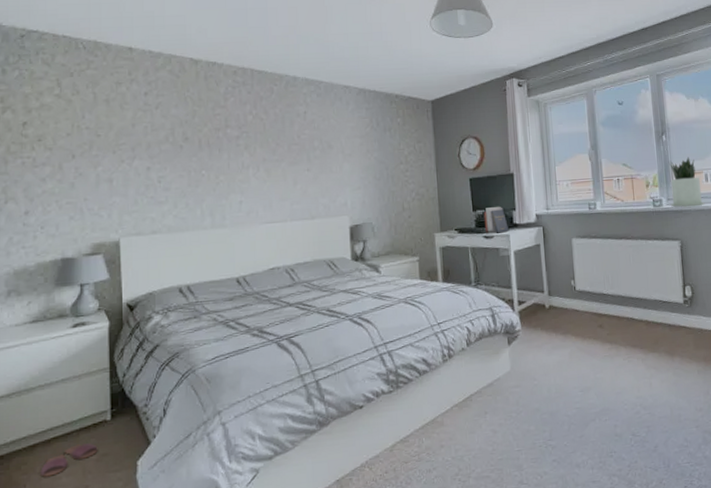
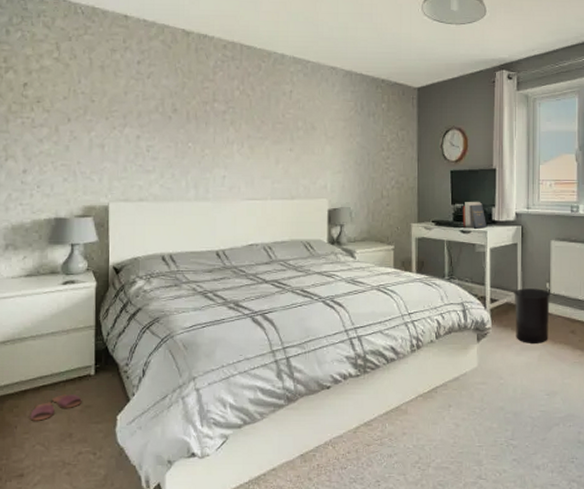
waste bin: none [540,286,578,342] -> present [514,288,551,343]

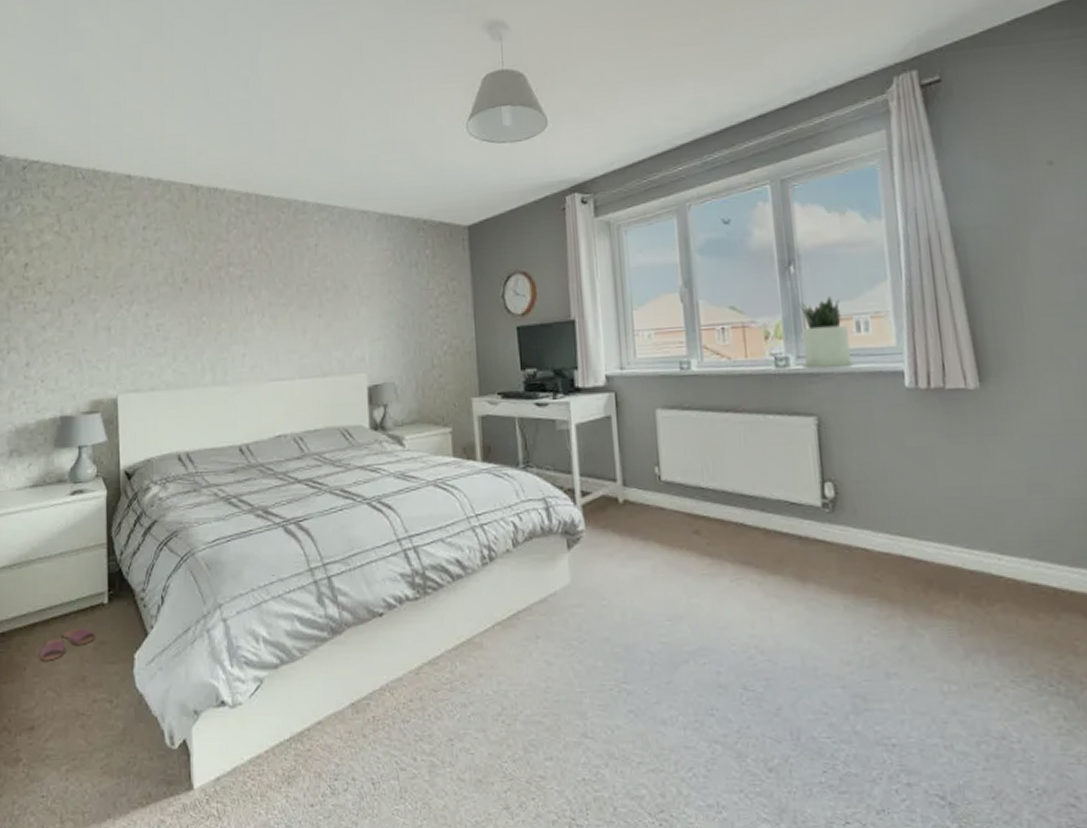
books: present [462,201,486,230] -> none [535,363,568,401]
waste bin: present [514,288,551,343] -> none [611,475,664,550]

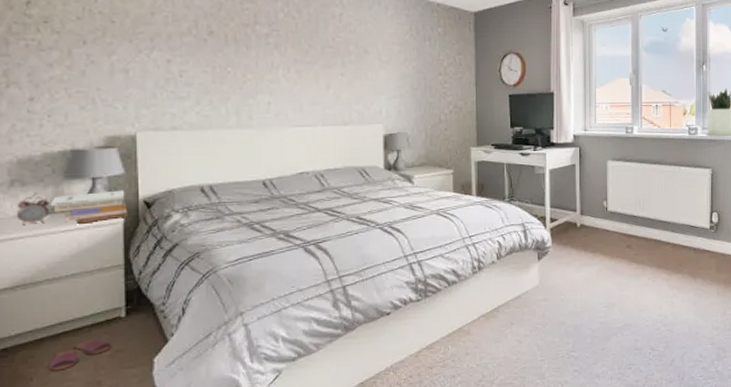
alarm clock: none [14,467,42,499] -> present [16,196,50,226]
books: none [42,459,112,499] -> present [50,190,130,225]

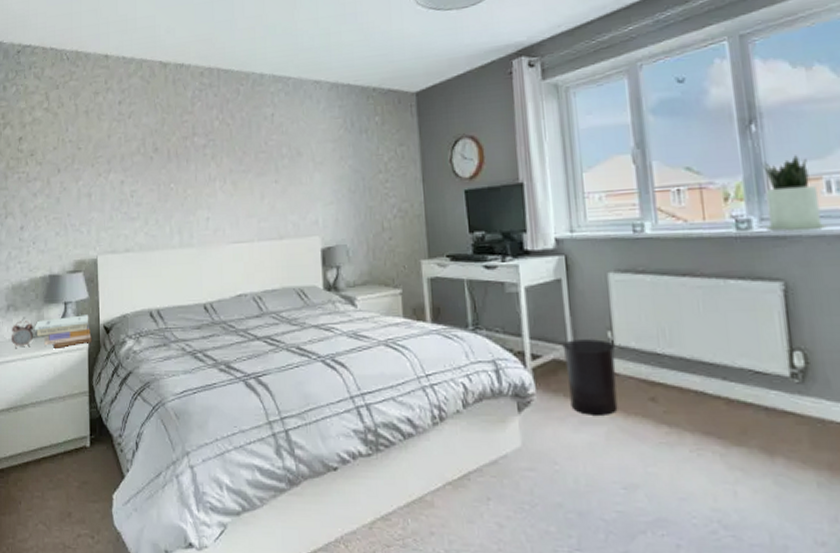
slippers: present [49,339,111,371] -> none [32,468,79,497]
waste bin: none [573,207,608,259] -> present [562,339,618,415]

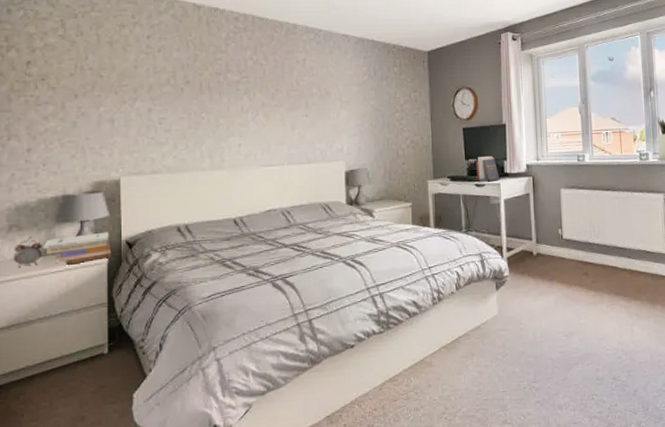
books: none [483,226,517,264] -> present [476,155,499,183]
waste bin: present [562,339,618,415] -> none [528,235,564,288]

